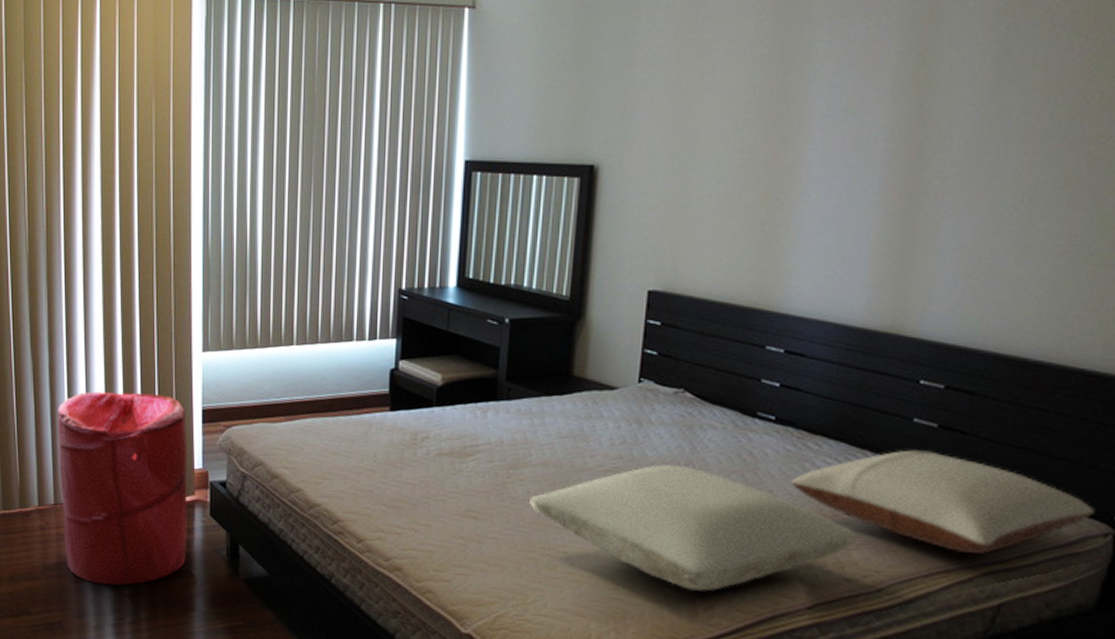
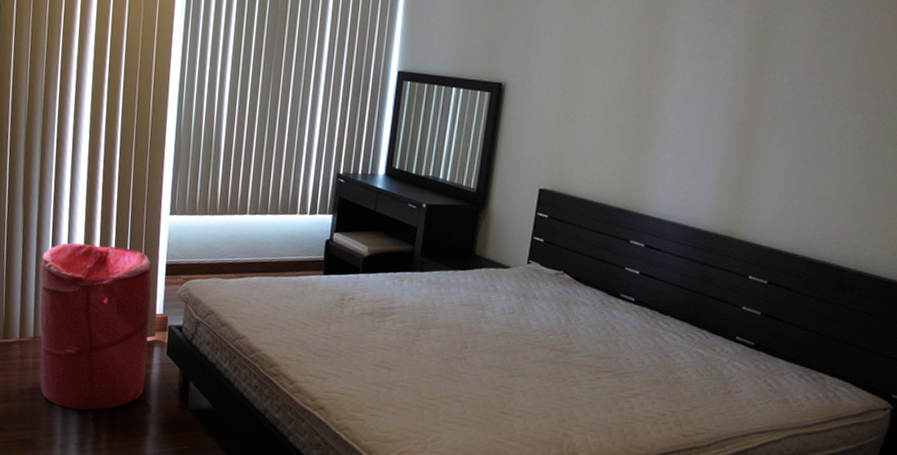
pillow: present [530,465,859,591] -> none [433,332,695,439]
pillow: present [790,450,1095,554] -> none [644,332,878,420]

